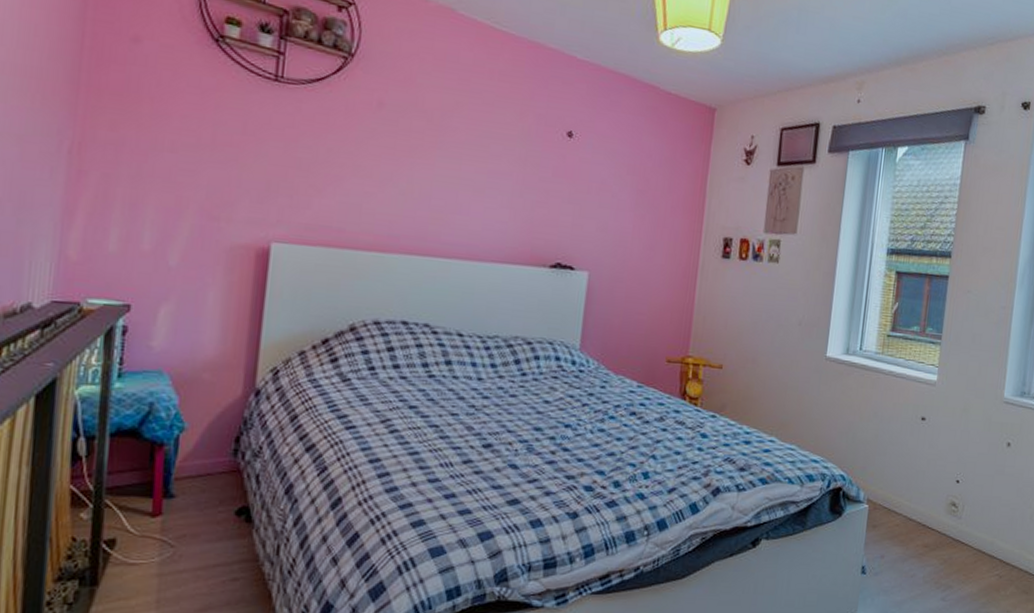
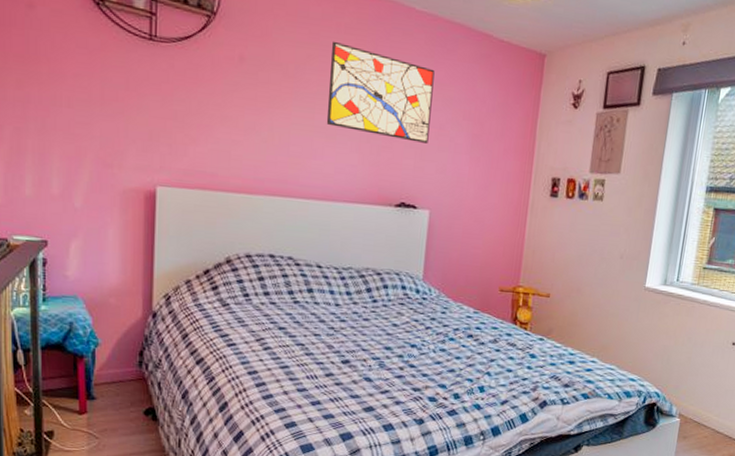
wall art: none [474,88,597,199] -> present [326,41,435,144]

